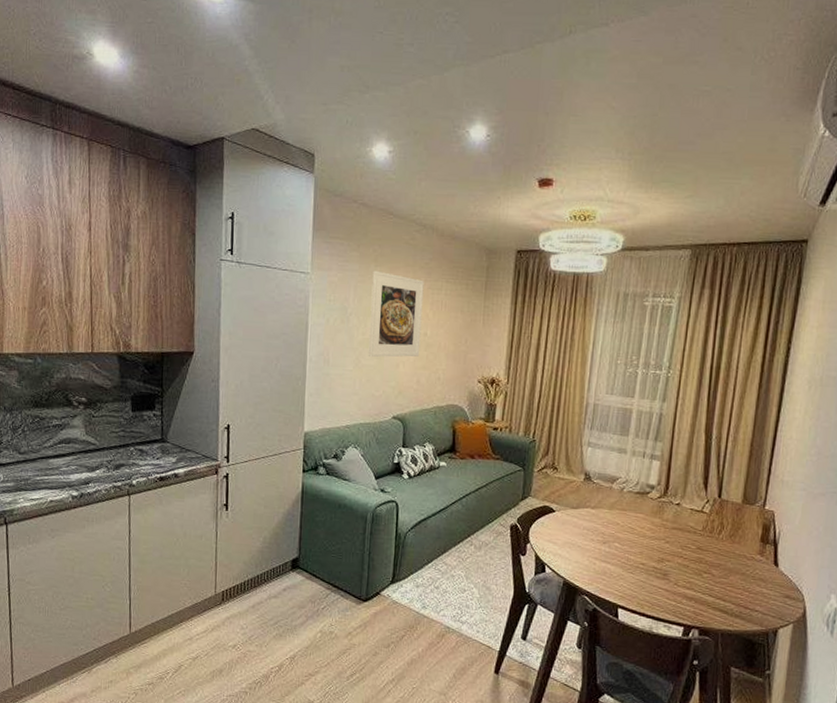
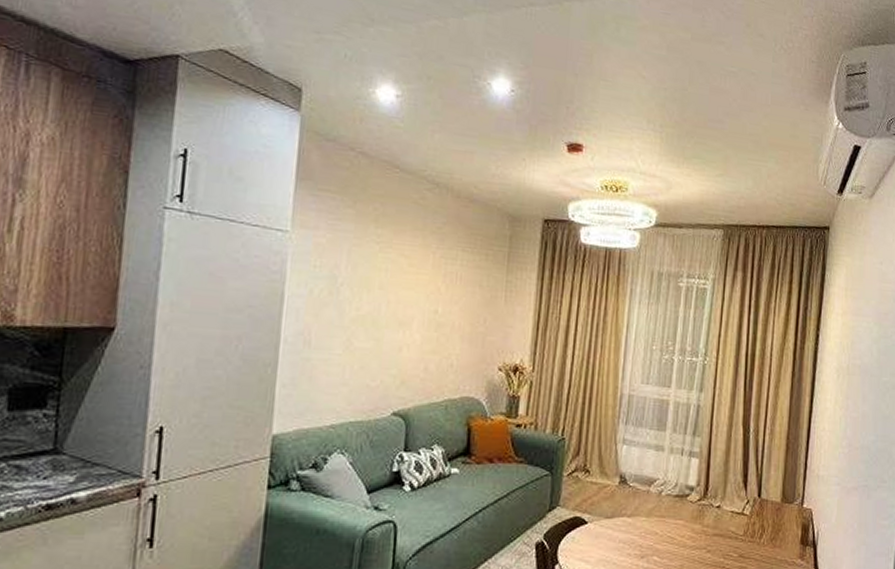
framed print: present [368,270,424,357] -> none [362,232,436,339]

